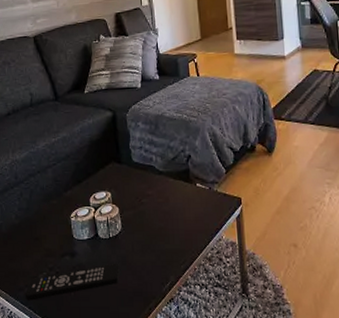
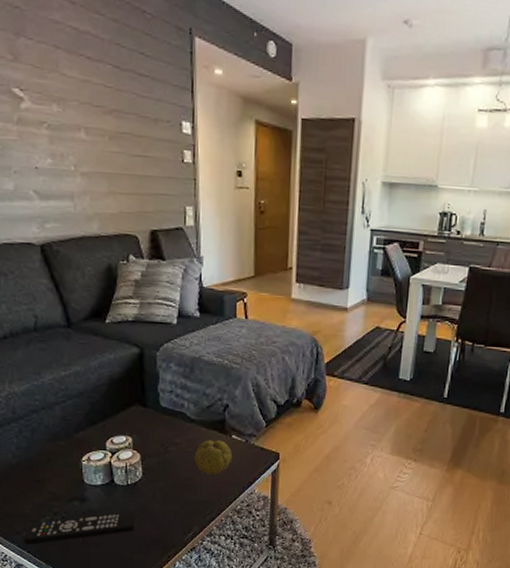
fruit: none [165,189,199,223] -> present [194,439,233,475]

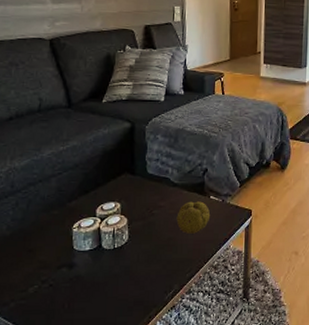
remote control: present [23,510,138,545] -> none [9,273,123,316]

